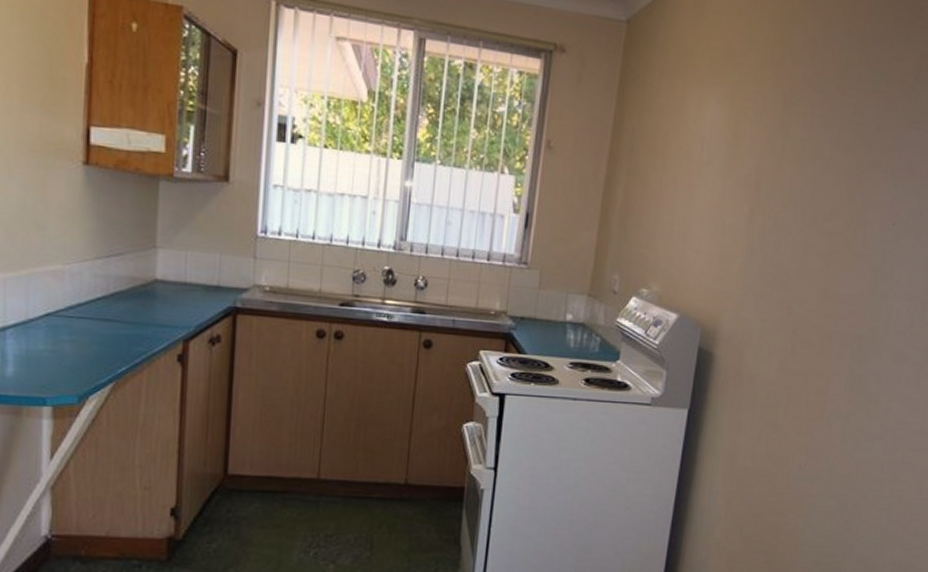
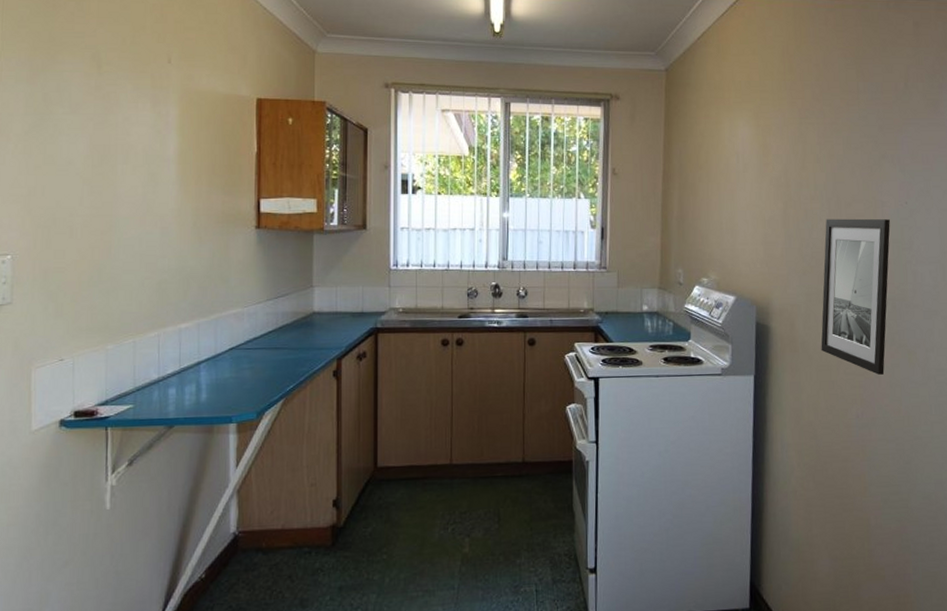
wall art: none [769,233,872,422] -> present [821,218,890,375]

